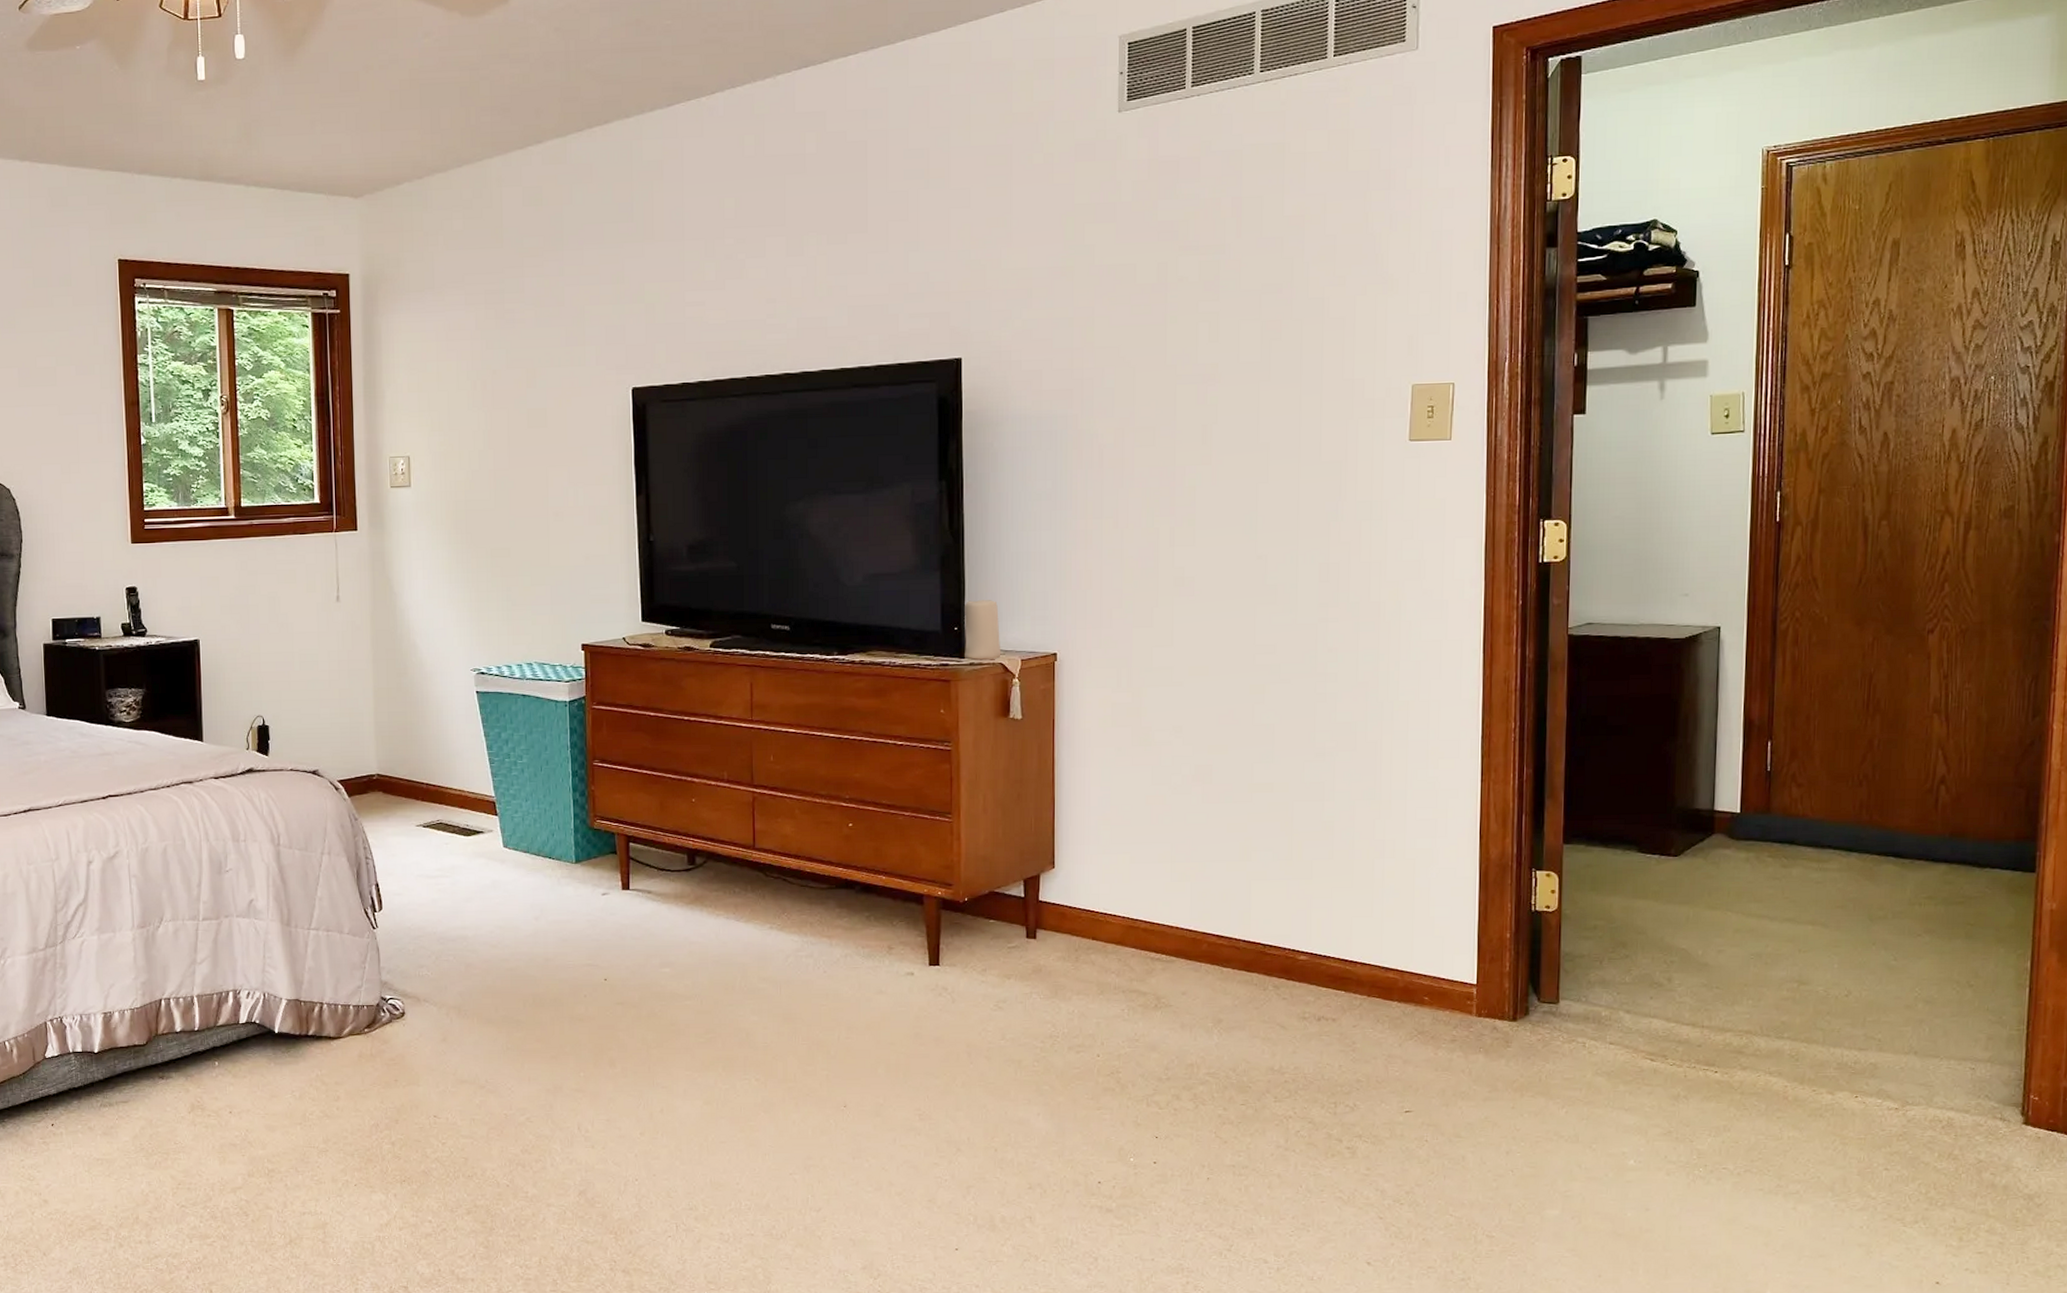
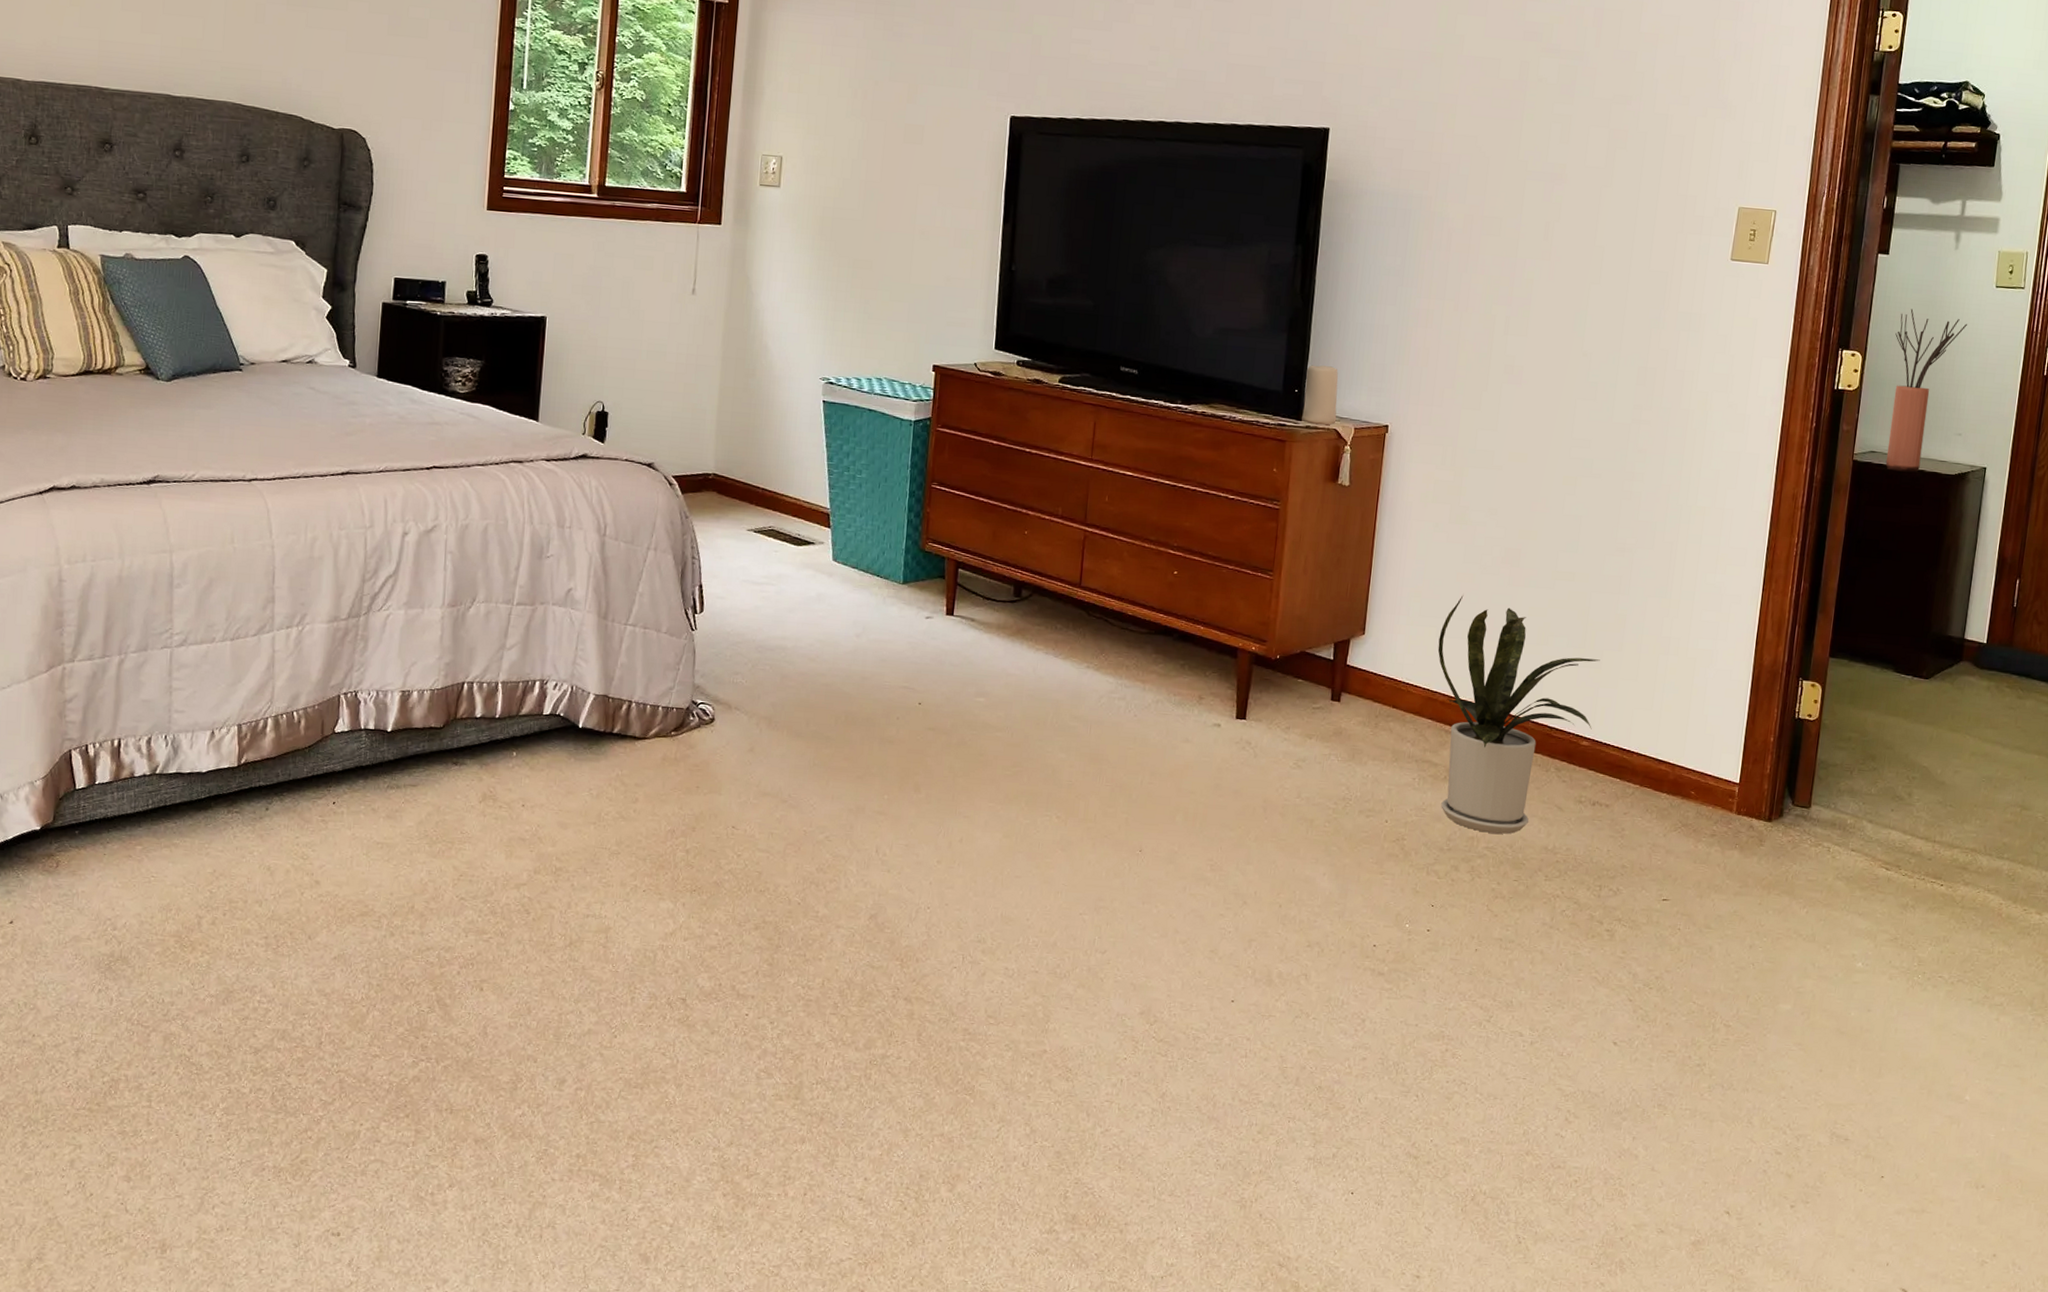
house plant: none [1134,817,1310,1058] -> present [1437,594,1600,834]
vase: none [1602,468,1682,642] -> present [1885,309,1967,474]

